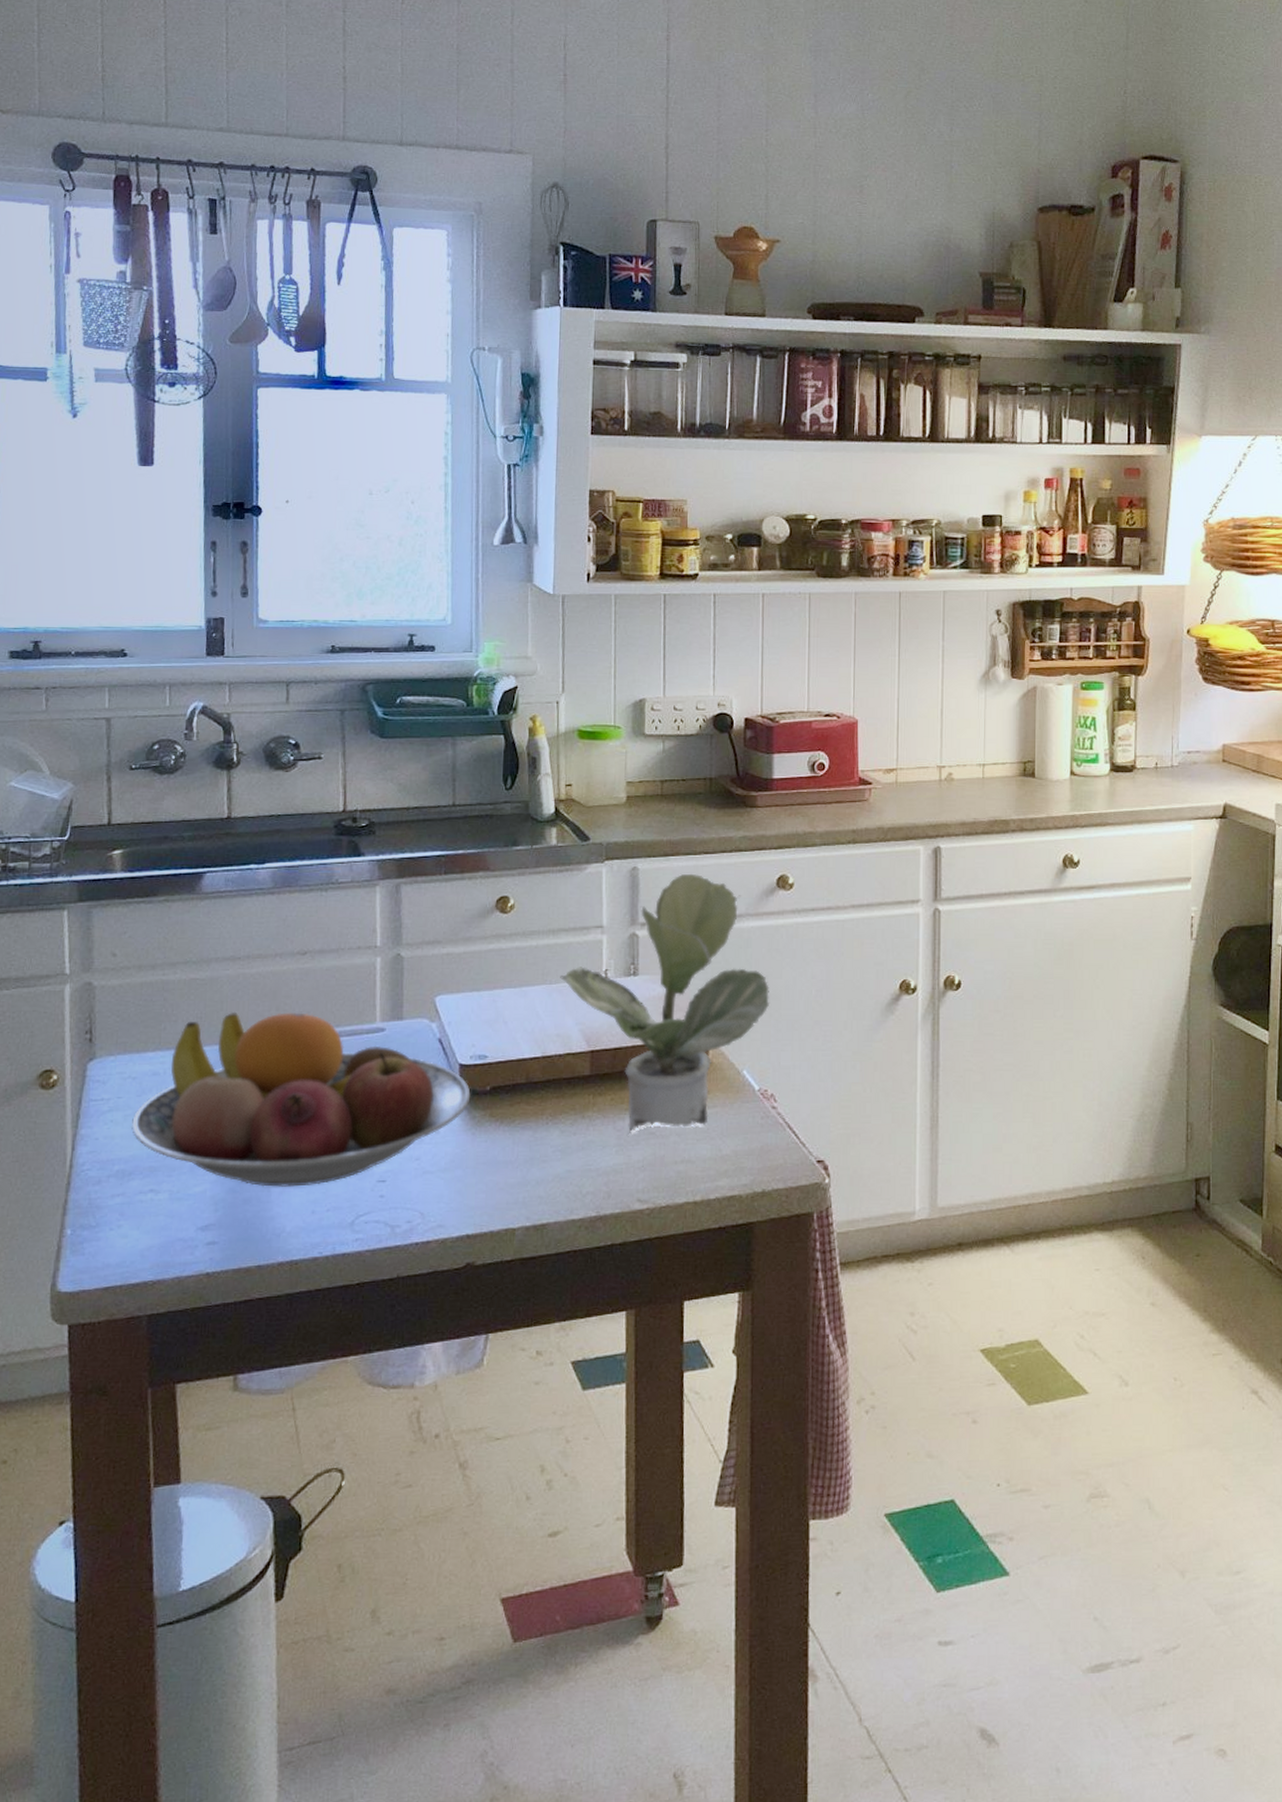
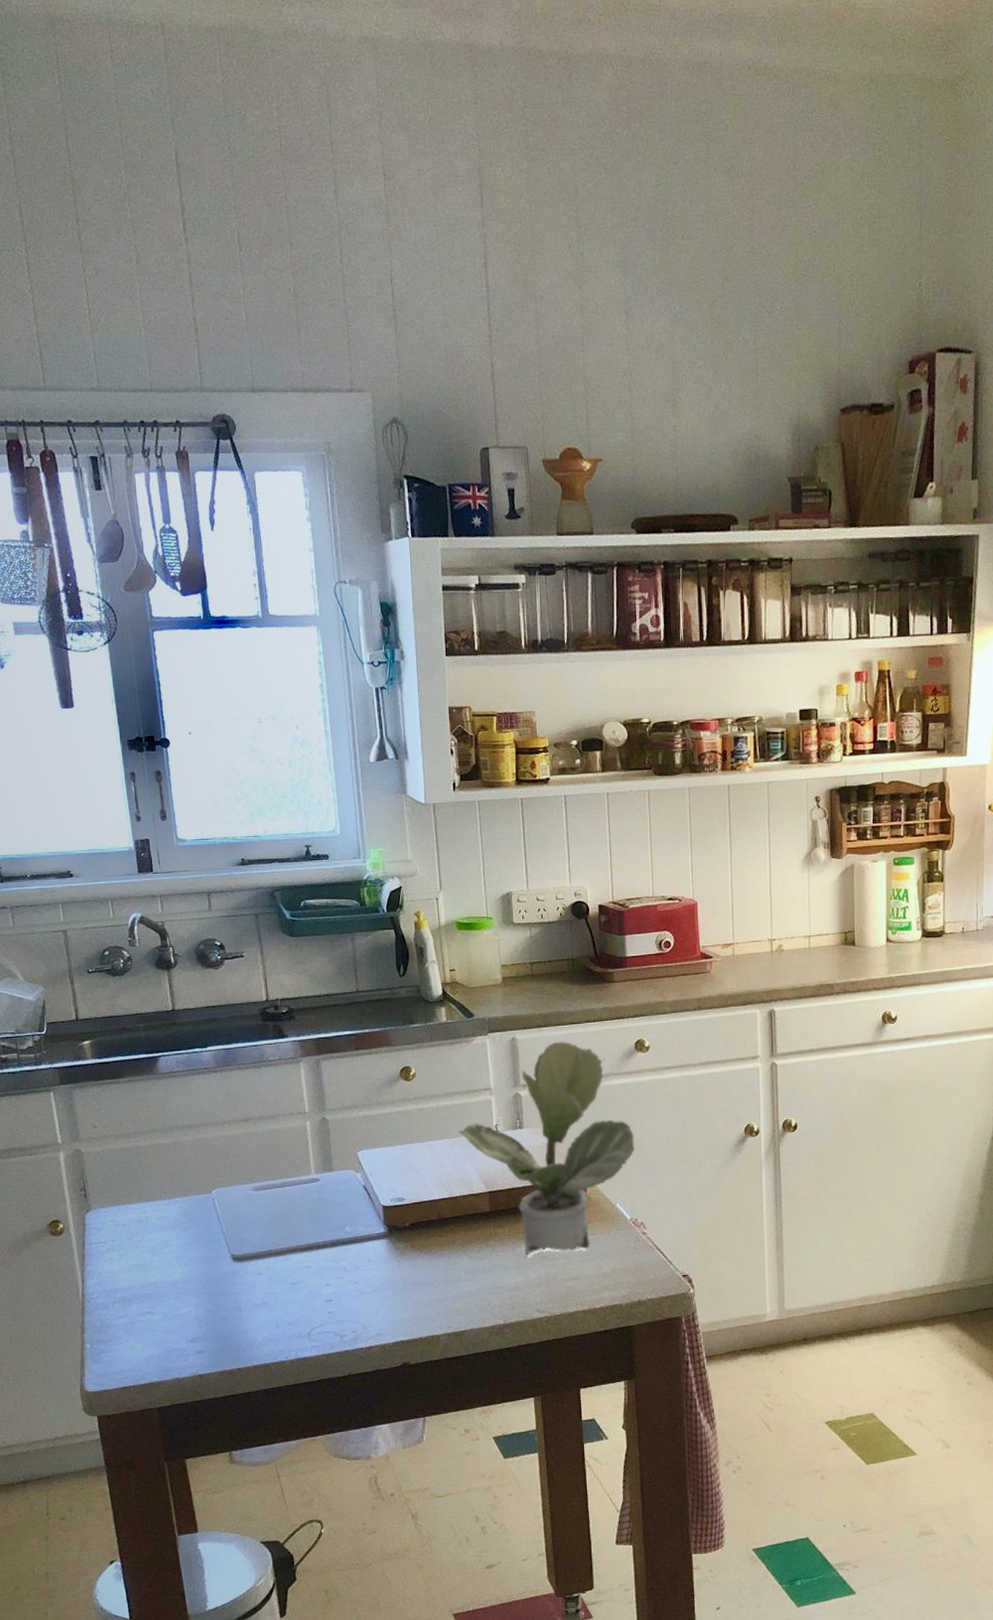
fruit bowl: present [130,1011,471,1187] -> none [125,1168,394,1308]

